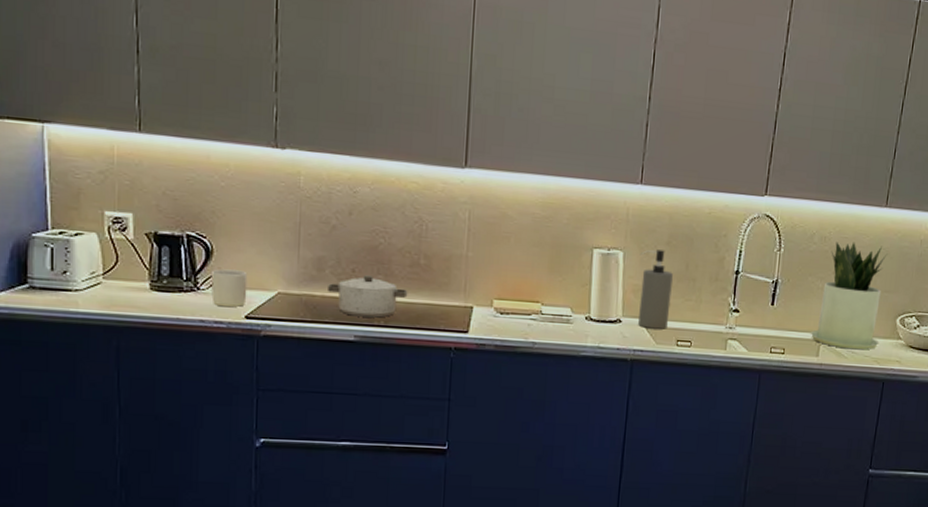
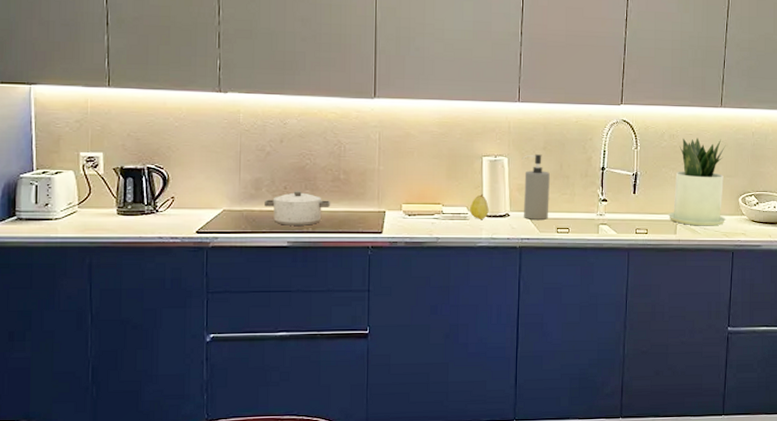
mug: present [210,269,248,308] -> none [167,193,198,225]
fruit: none [573,293,597,324] -> present [469,193,489,219]

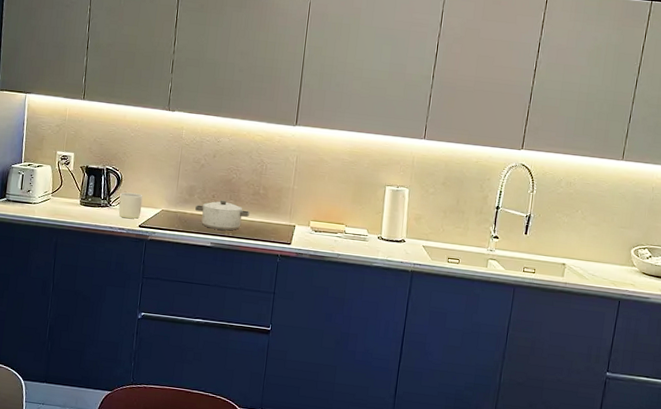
mug: none [167,193,198,225] -> present [118,192,143,219]
fruit: present [469,193,489,219] -> none [369,219,387,242]
soap dispenser: present [521,154,550,220] -> none [418,188,447,249]
planter: present [667,137,726,226] -> none [556,186,624,274]

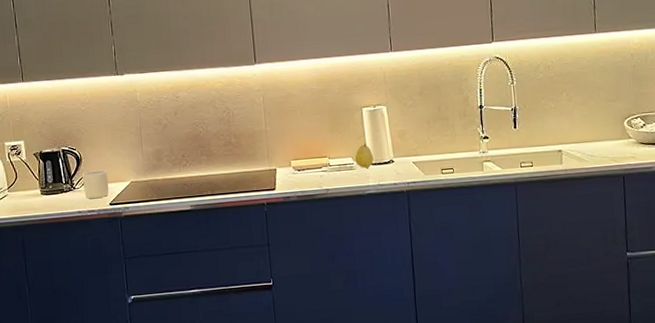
cooking pot: present [195,200,250,231] -> none [166,158,226,191]
fruit: none [369,219,387,242] -> present [354,143,374,168]

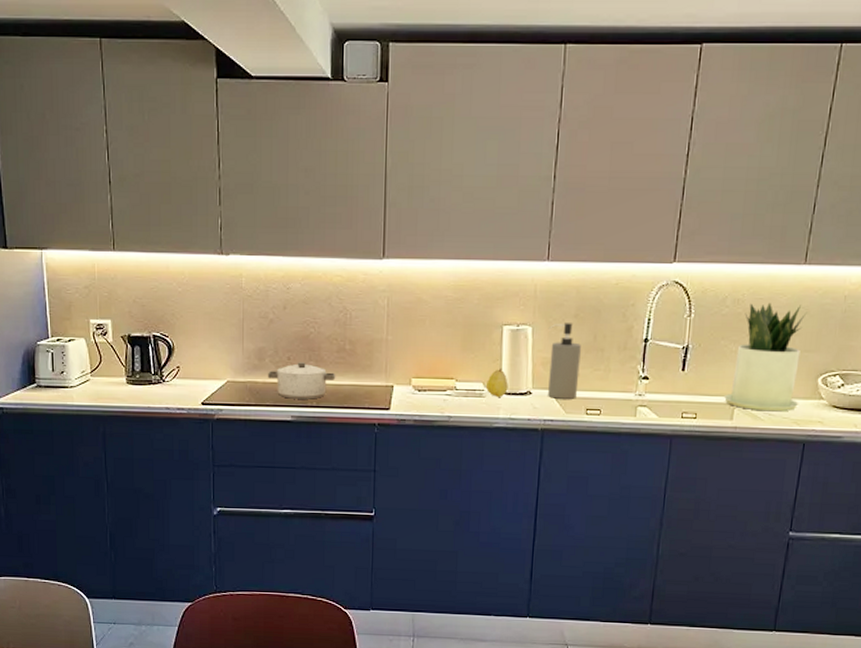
mug: present [81,169,110,199] -> none [173,363,202,396]
cooking pot: none [166,158,226,191] -> present [268,362,336,399]
soap dispenser: none [399,99,432,164] -> present [548,323,581,399]
planter: none [551,64,613,154] -> present [723,302,807,412]

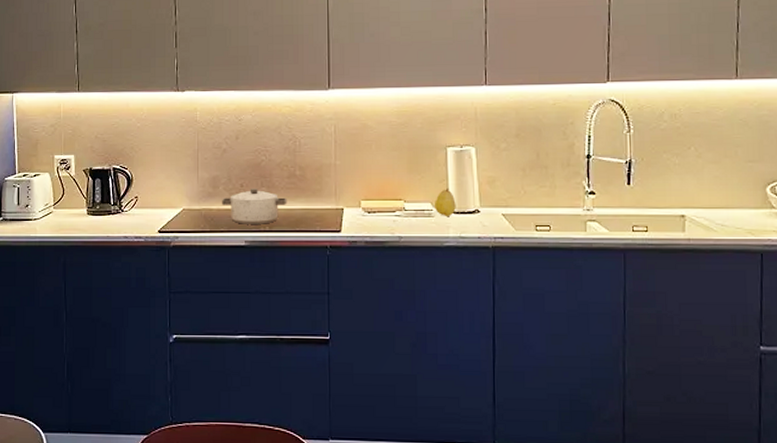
soap dispenser: present [548,323,581,399] -> none [491,142,526,216]
planter: present [723,302,807,412] -> none [672,116,751,222]

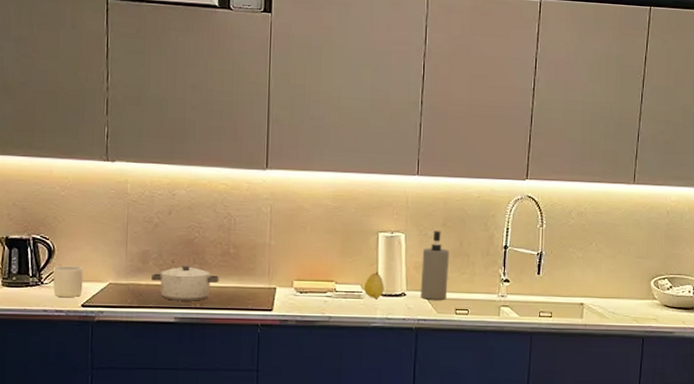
mug: none [131,193,159,224] -> present [52,265,84,298]
soap dispenser: none [491,142,526,216] -> present [419,231,449,300]

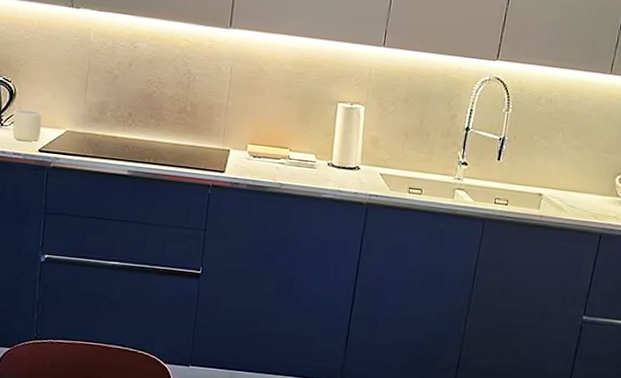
cooking pot: present [152,265,220,301] -> none [108,119,175,156]
fruit: present [363,271,384,298] -> none [317,142,339,170]
soap dispenser: present [419,231,449,300] -> none [375,106,409,177]

